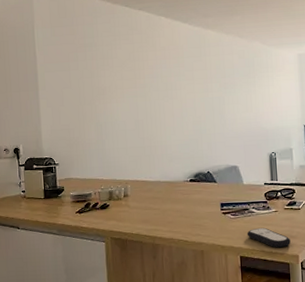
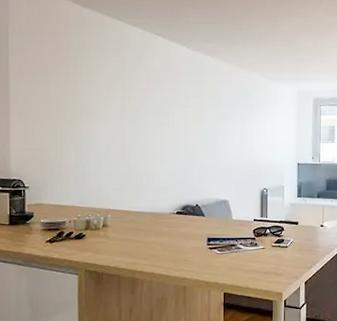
remote control: present [247,227,291,248] -> none [232,264,276,285]

